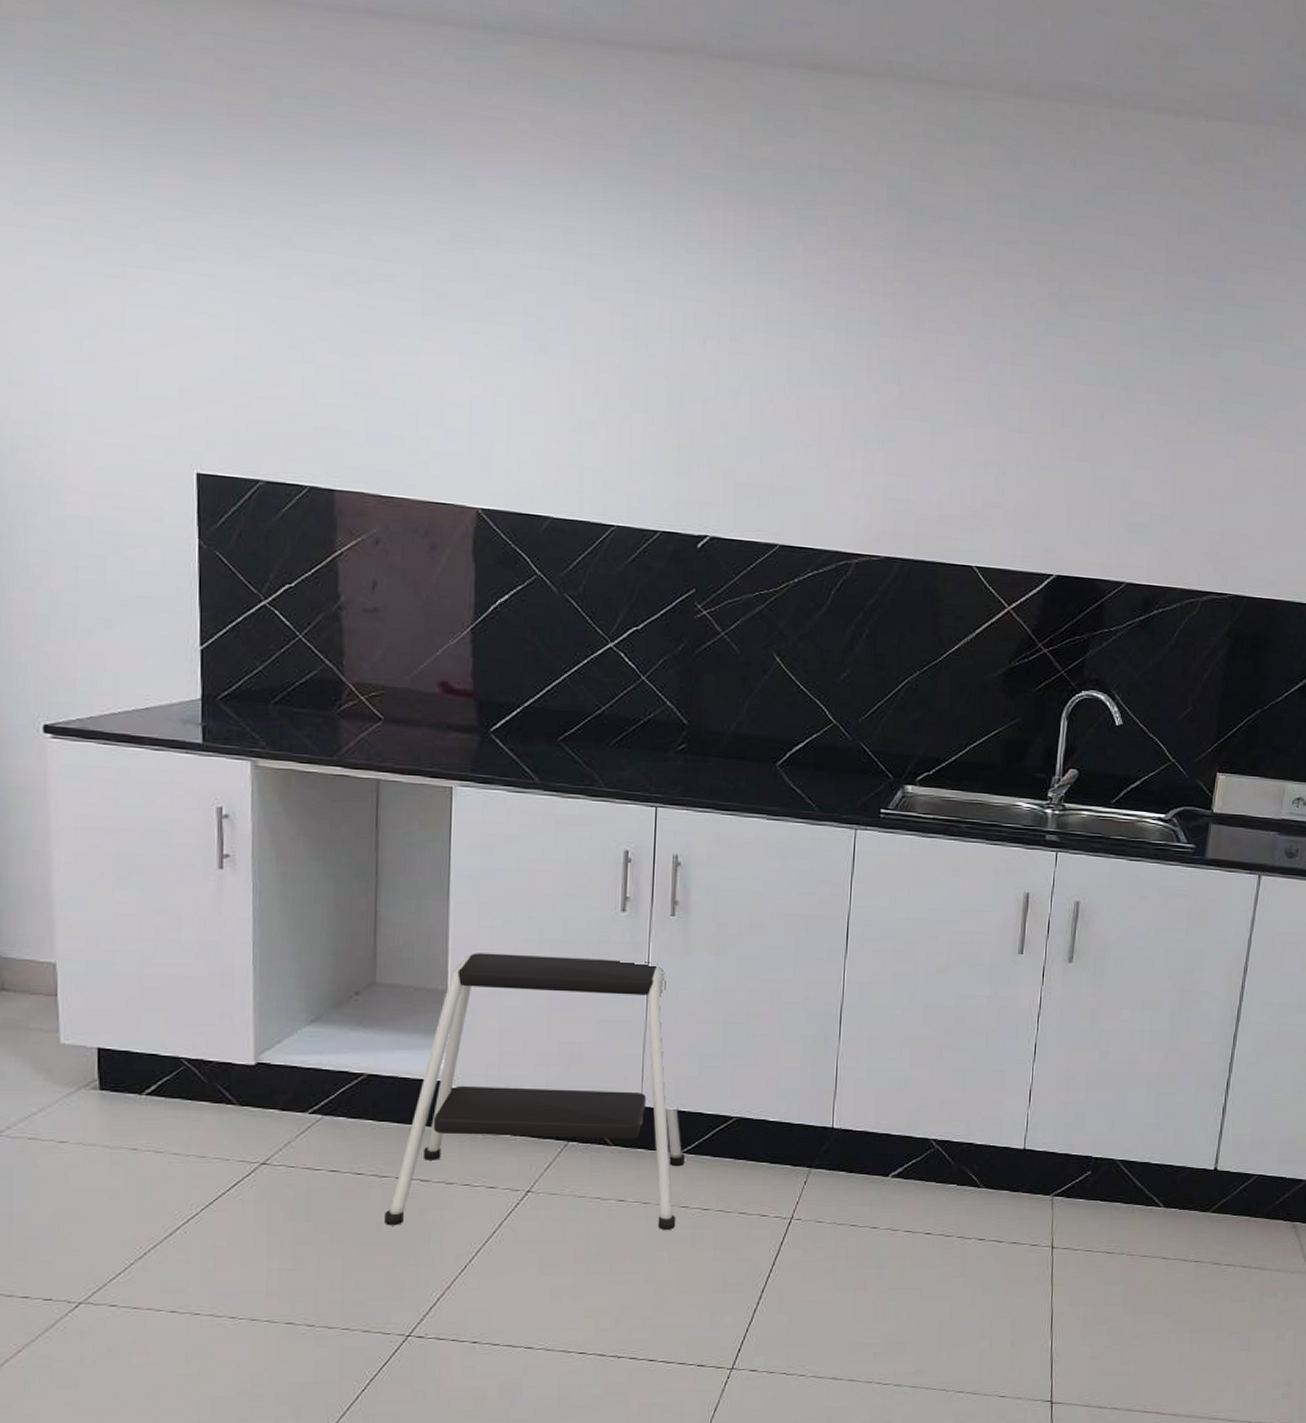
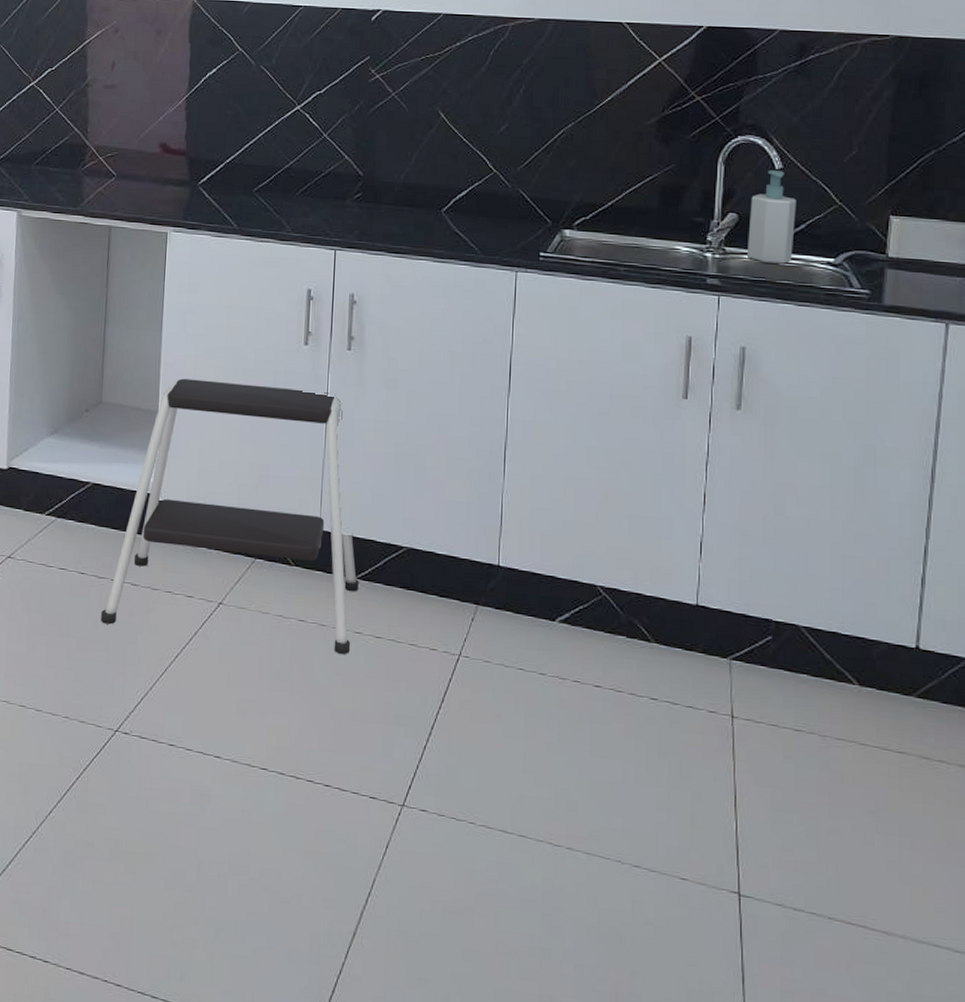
soap bottle: none [1084,726,1134,820] -> present [746,170,797,264]

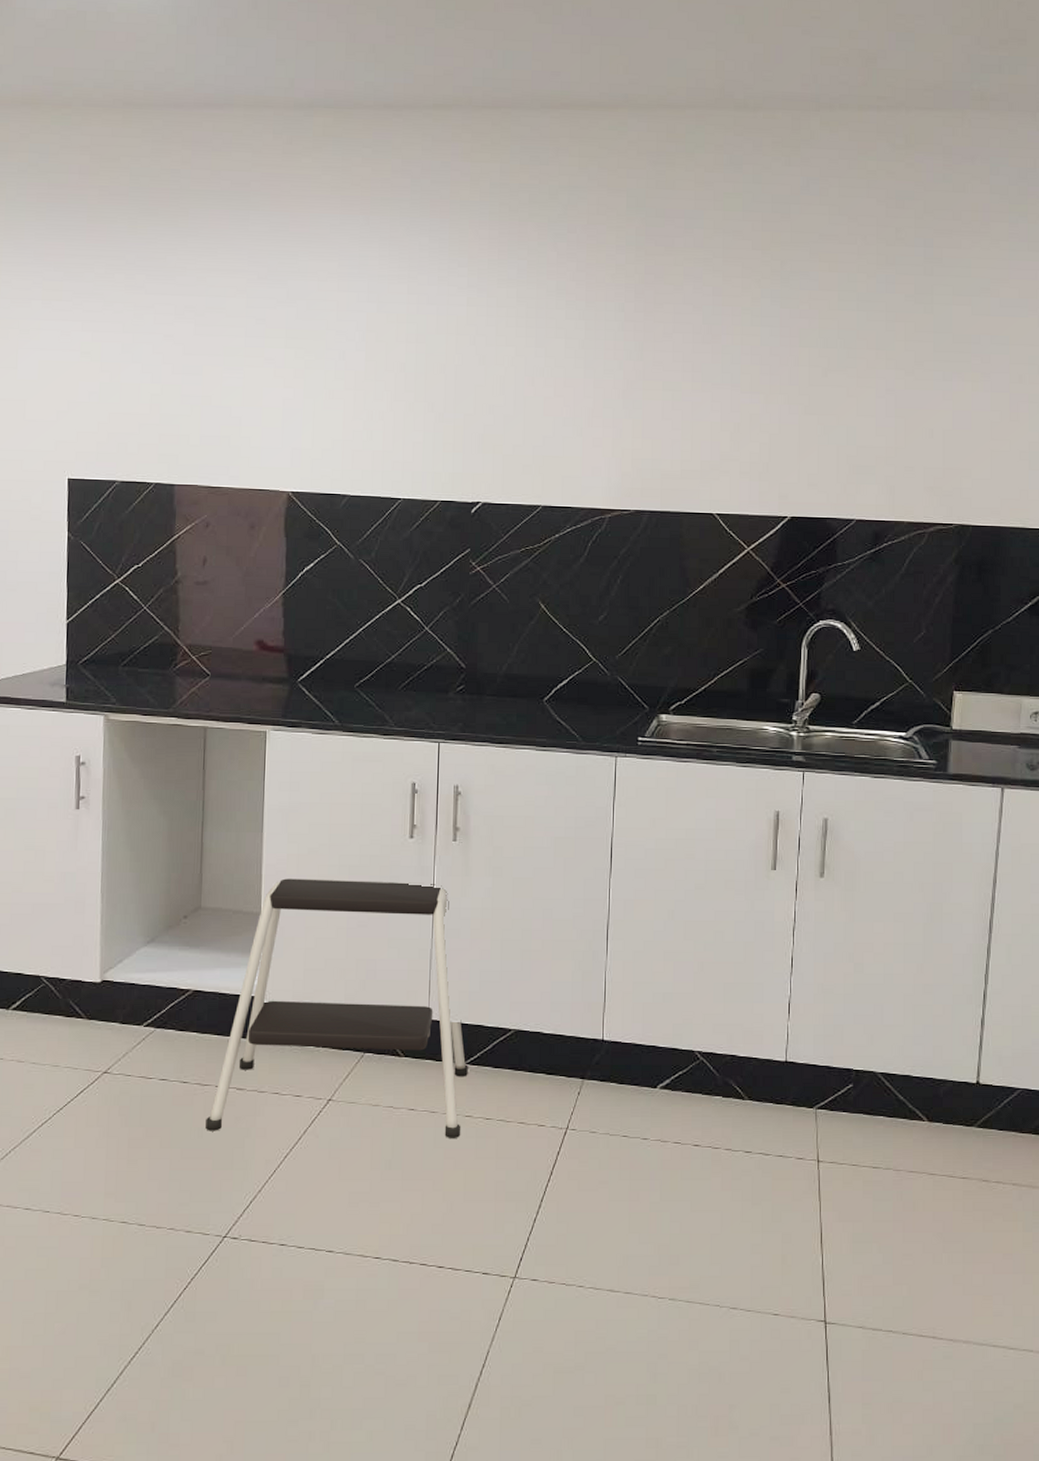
soap bottle: present [746,170,797,264] -> none [828,652,872,739]

